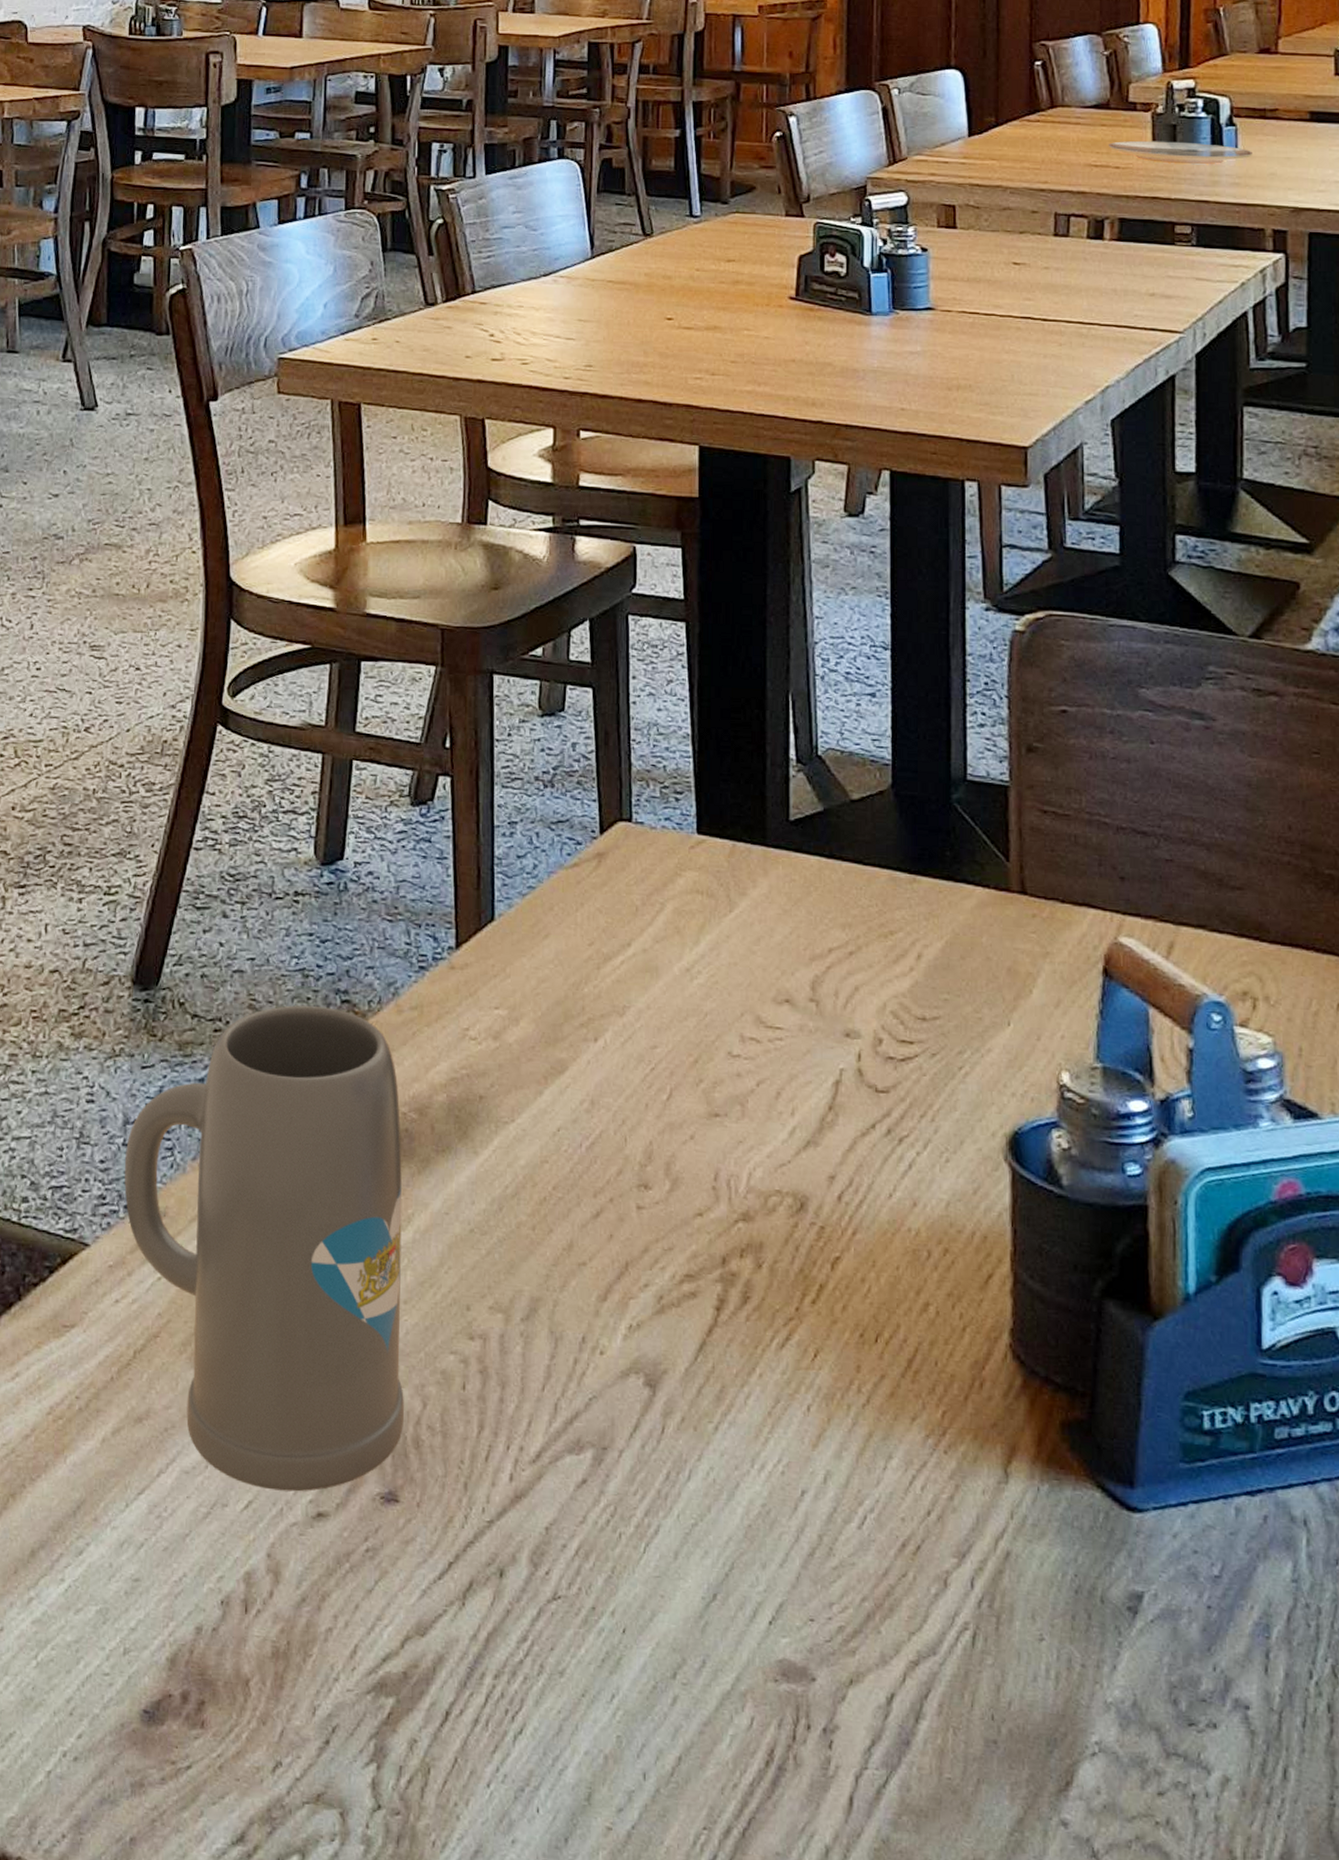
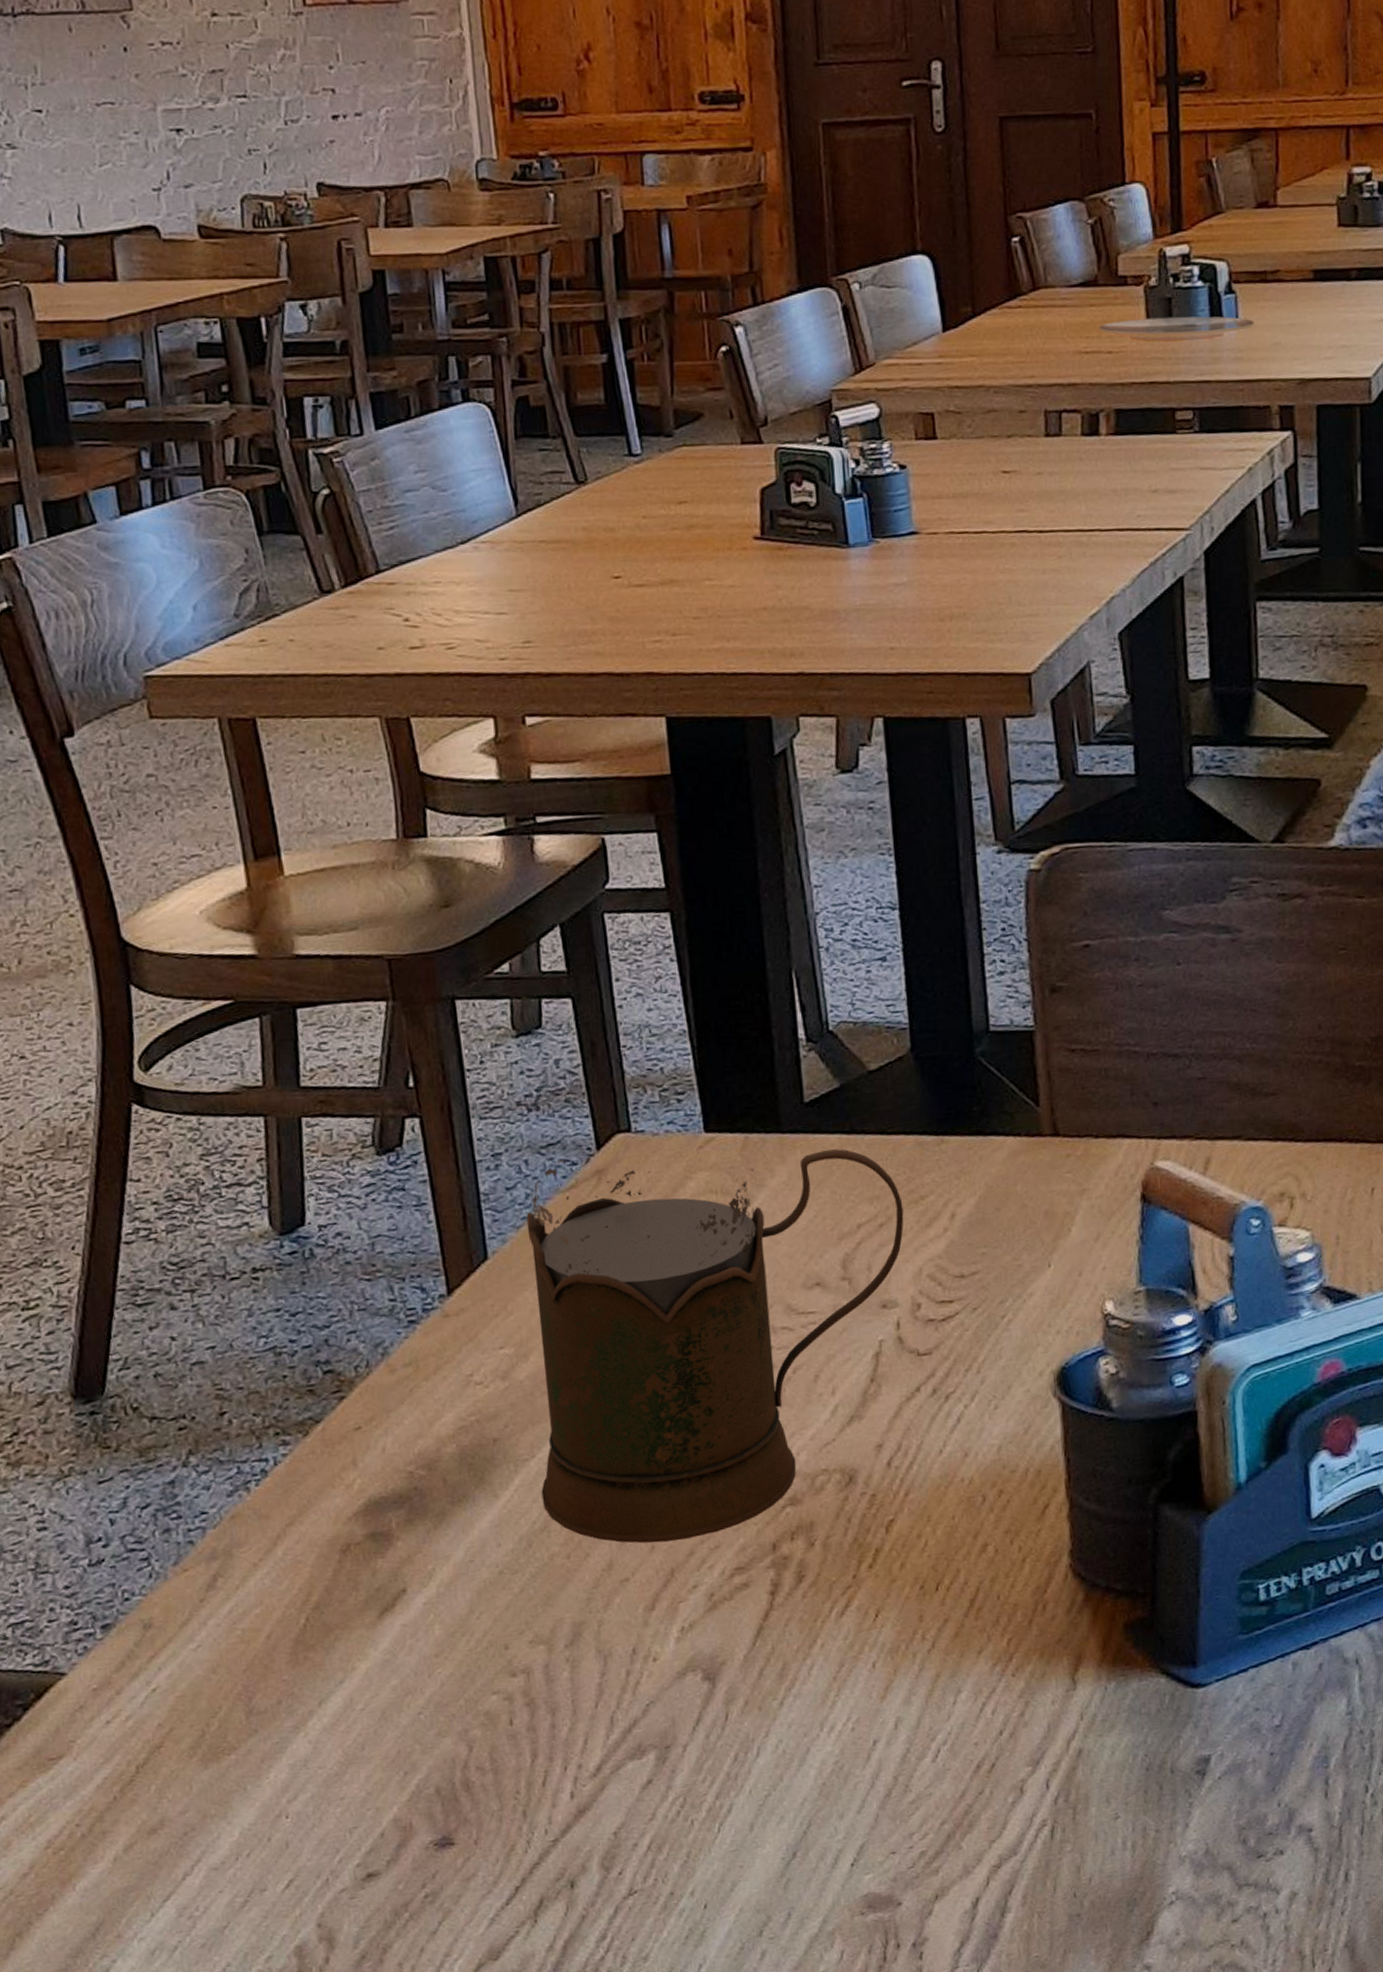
beer mug: present [124,1005,404,1492] -> none [93,1381,450,1866]
beer mug: none [516,832,873,1235] -> present [526,1149,904,1544]

